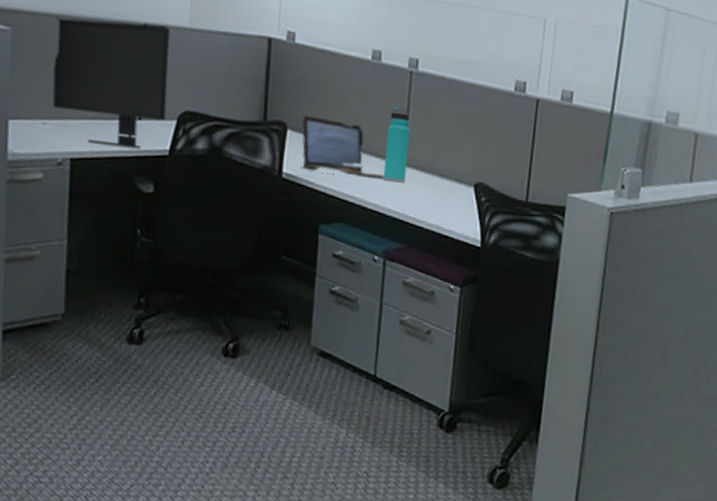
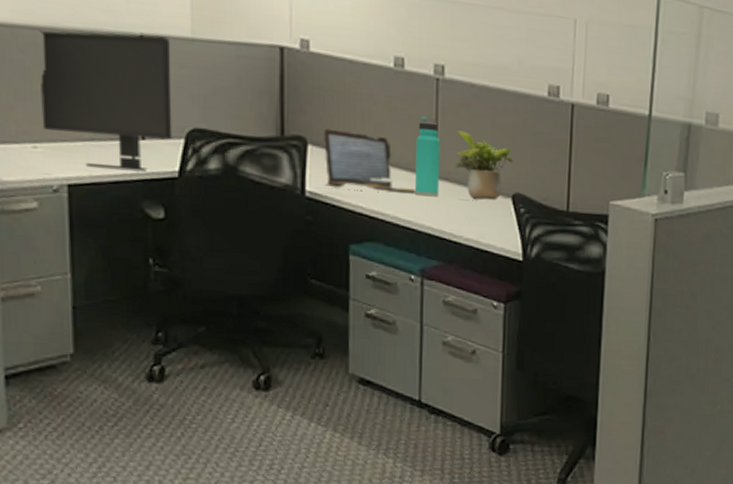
potted plant: none [421,121,478,189] -> present [453,131,514,201]

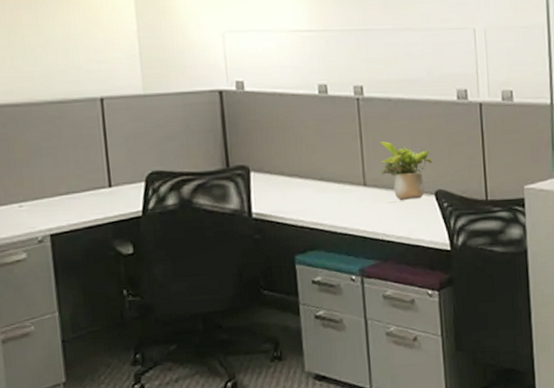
computer monitor: present [39,31,172,172] -> none [17,96,135,218]
laptop: present [323,128,415,194] -> none [262,155,348,207]
water bottle: present [414,116,441,197] -> none [344,132,370,204]

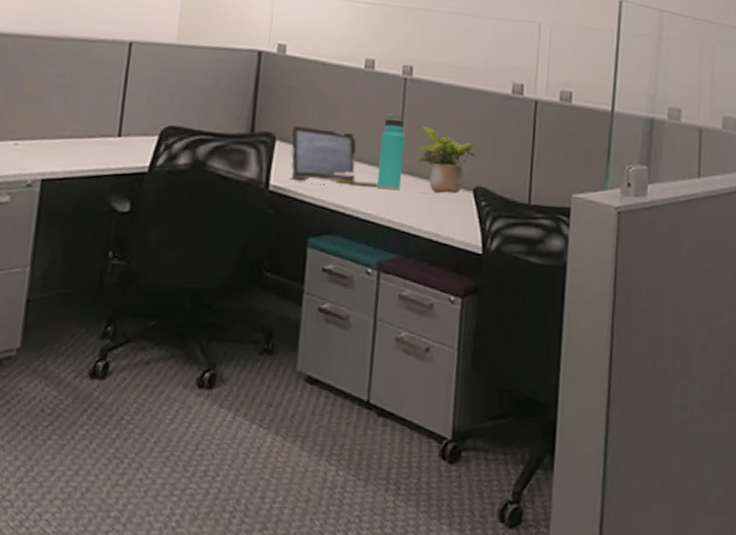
laptop: none [262,155,348,207] -> present [288,125,378,188]
water bottle: none [344,132,370,204] -> present [376,113,405,191]

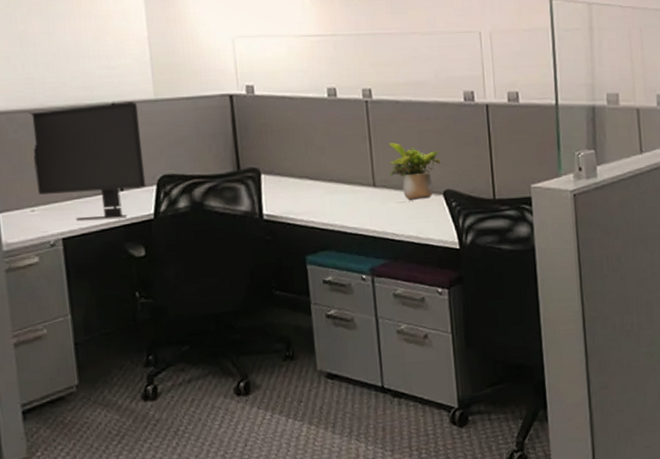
computer monitor: none [26,39,157,167] -> present [29,101,146,222]
laptop: present [288,125,378,188] -> none [273,157,358,209]
water bottle: present [376,113,405,191] -> none [354,134,380,205]

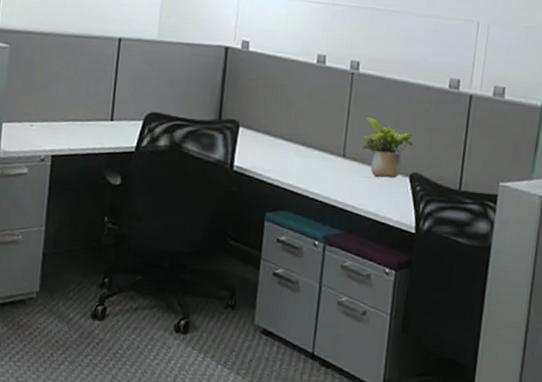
computer monitor: present [29,101,146,222] -> none [39,36,141,147]

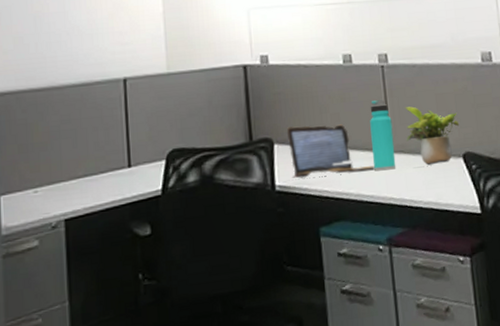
laptop: none [249,114,326,171] -> present [286,124,375,179]
water bottle: none [324,104,351,174] -> present [370,99,397,172]

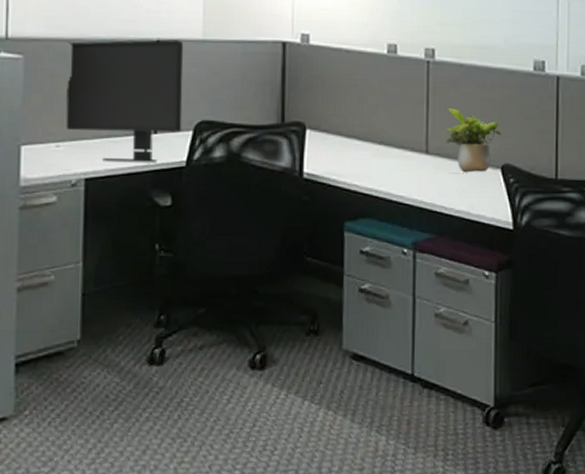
computer monitor: none [38,76,155,201] -> present [65,39,184,163]
laptop: present [286,124,375,179] -> none [320,113,408,170]
water bottle: present [370,99,397,172] -> none [406,96,432,172]

